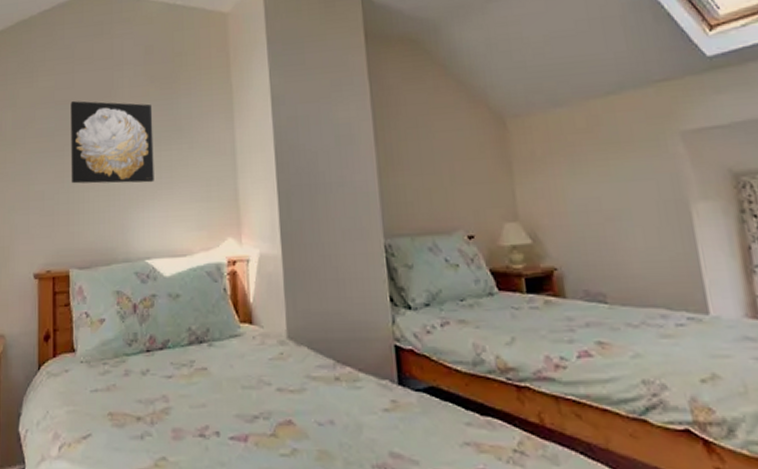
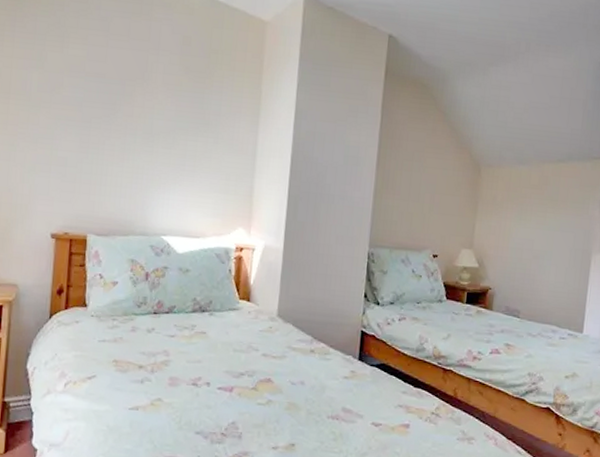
wall art: present [71,100,154,184] -> none [95,75,184,168]

